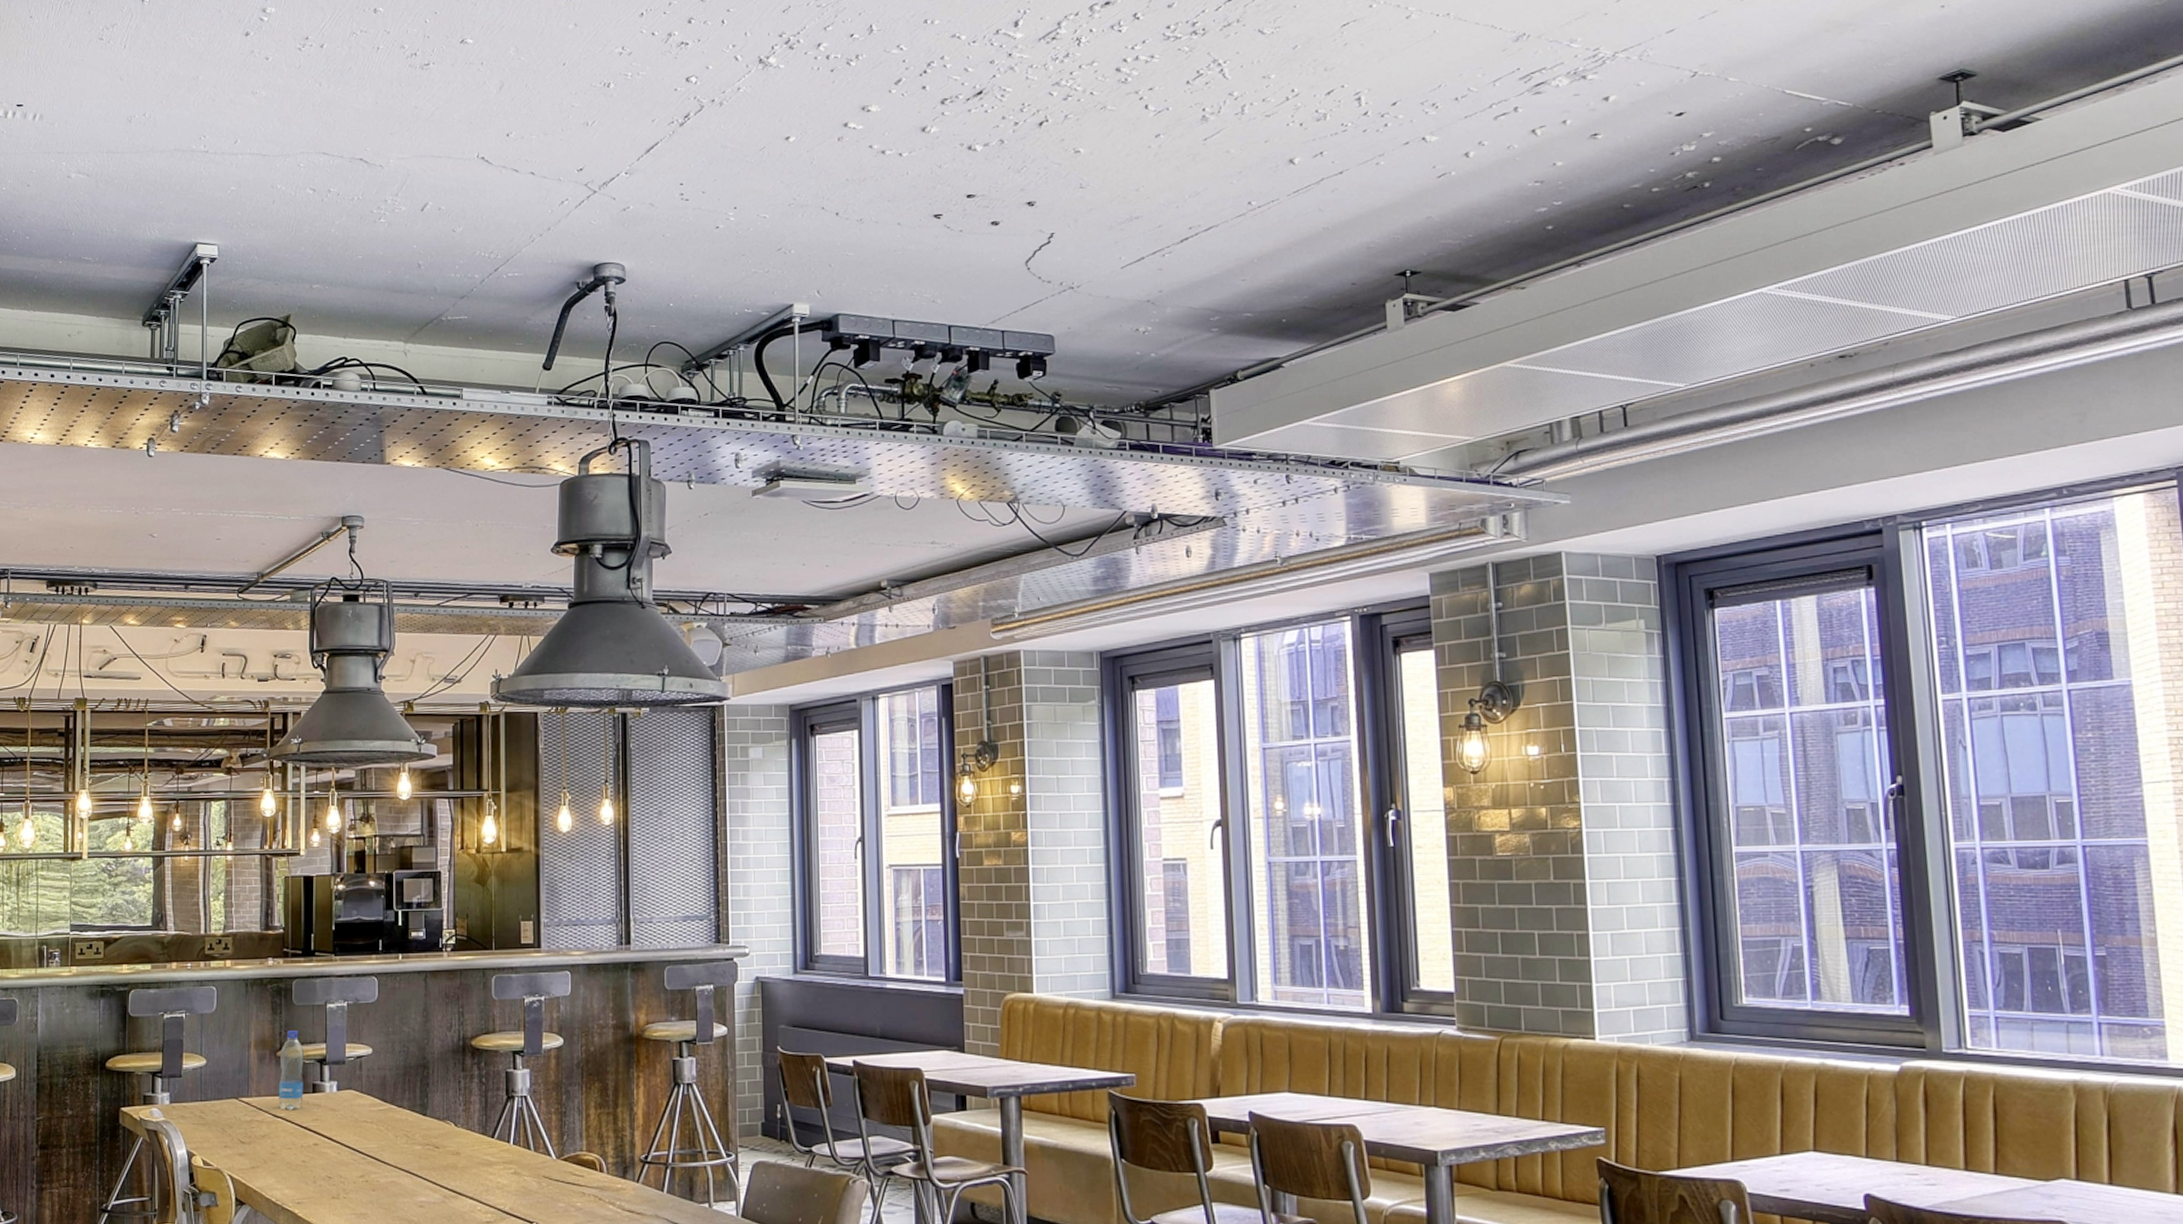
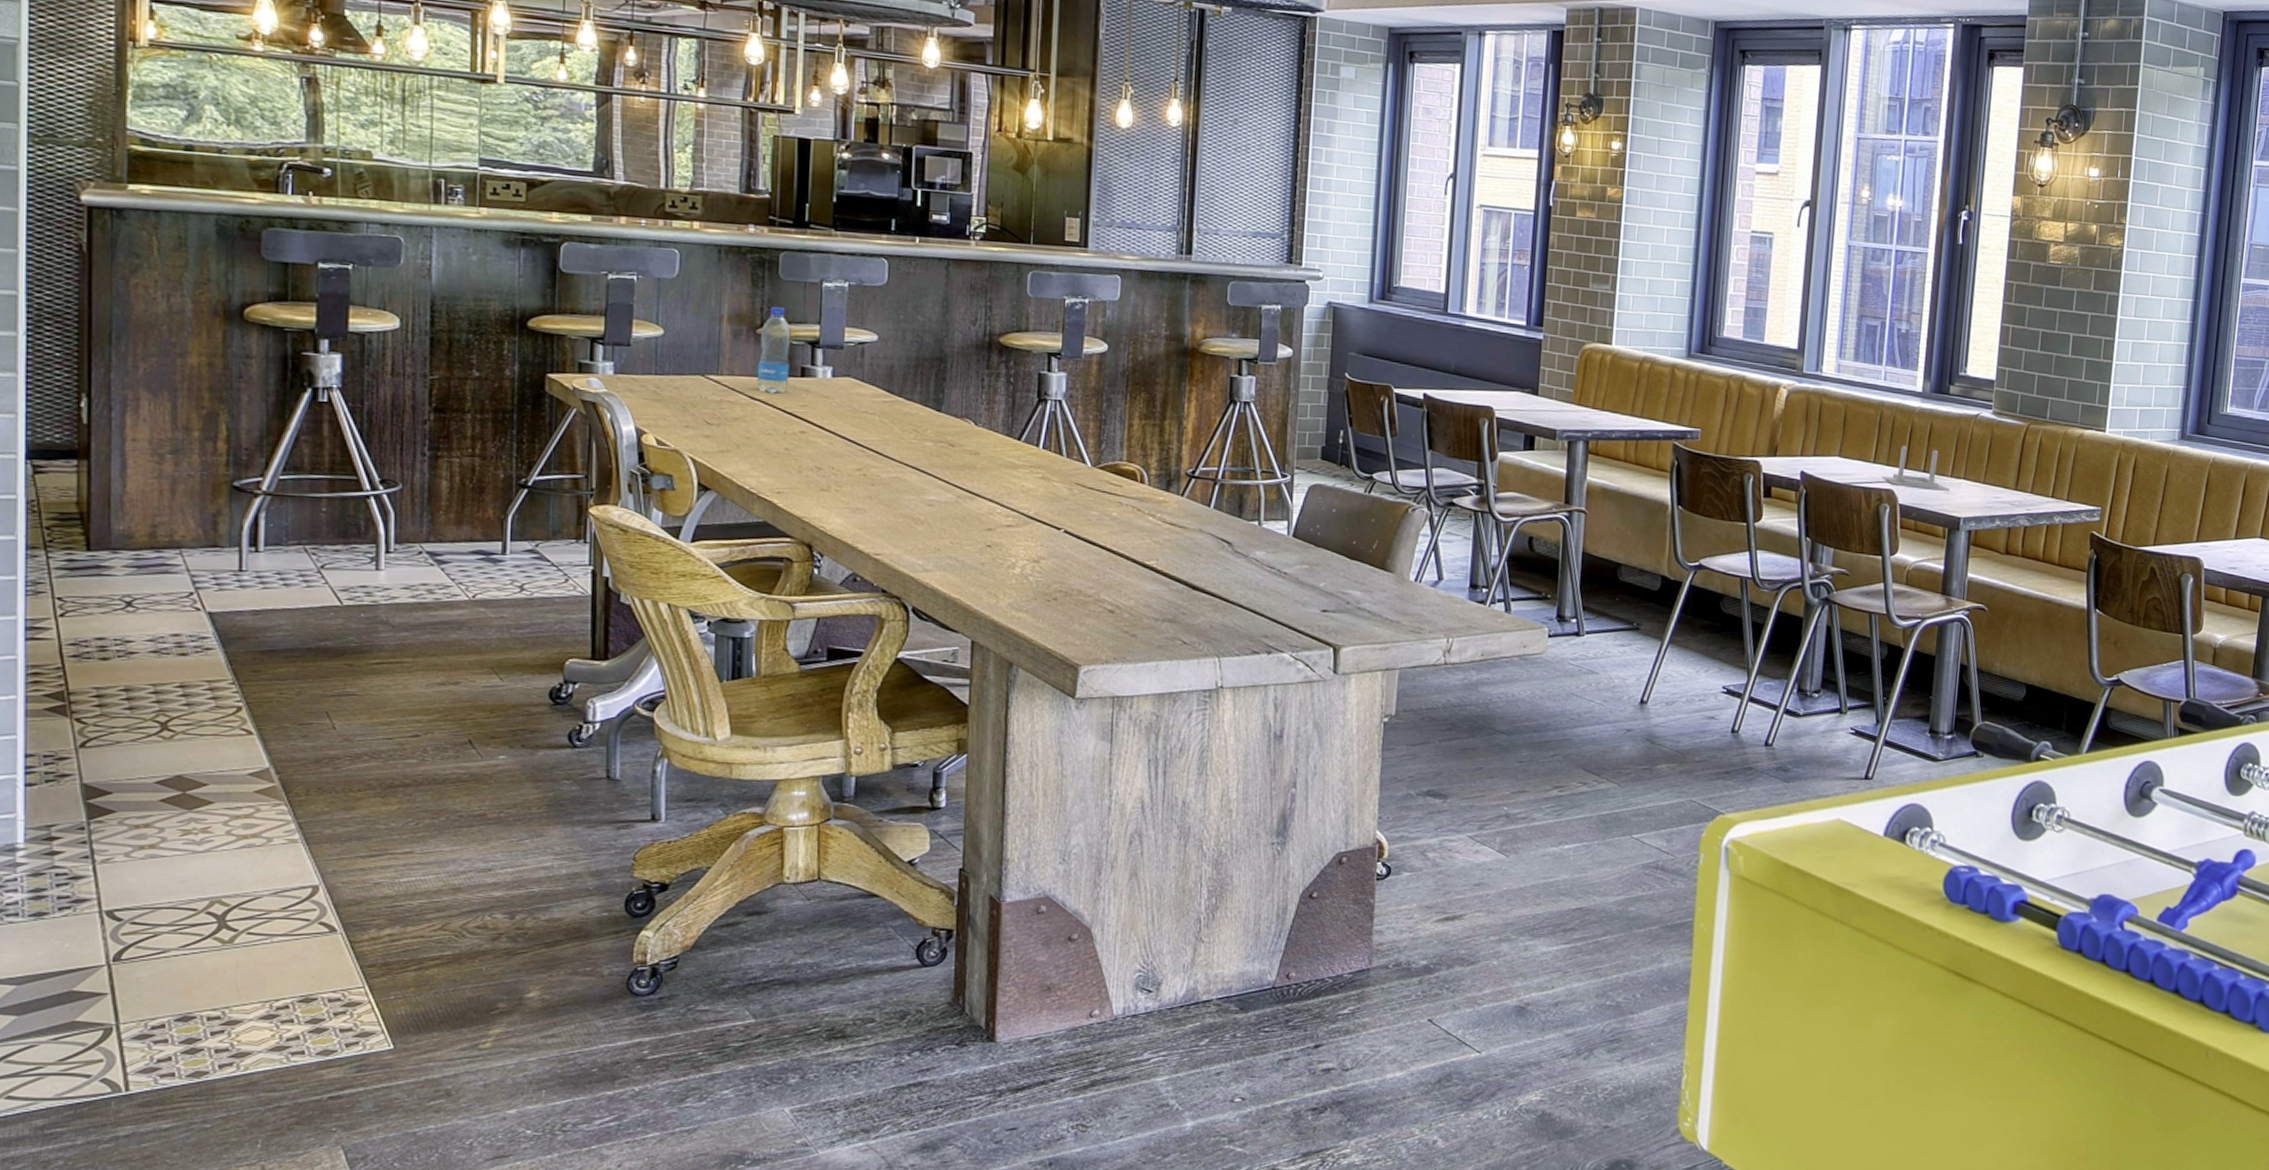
napkin holder: none [1340,1074,1420,1122] -> present [1882,446,1950,491]

